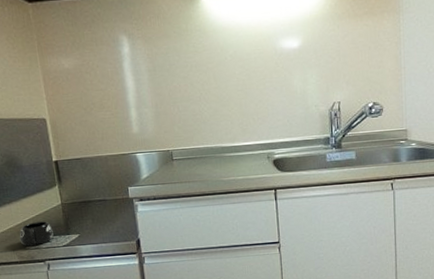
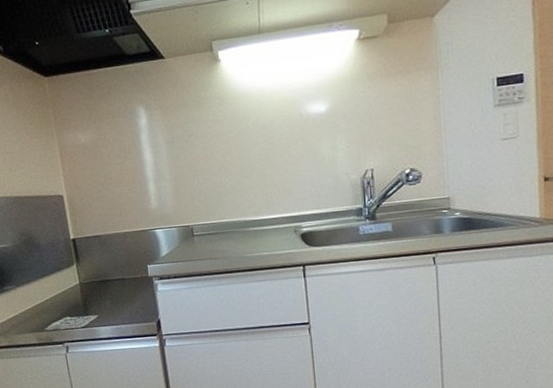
mug: present [19,221,54,246] -> none [37,301,72,327]

